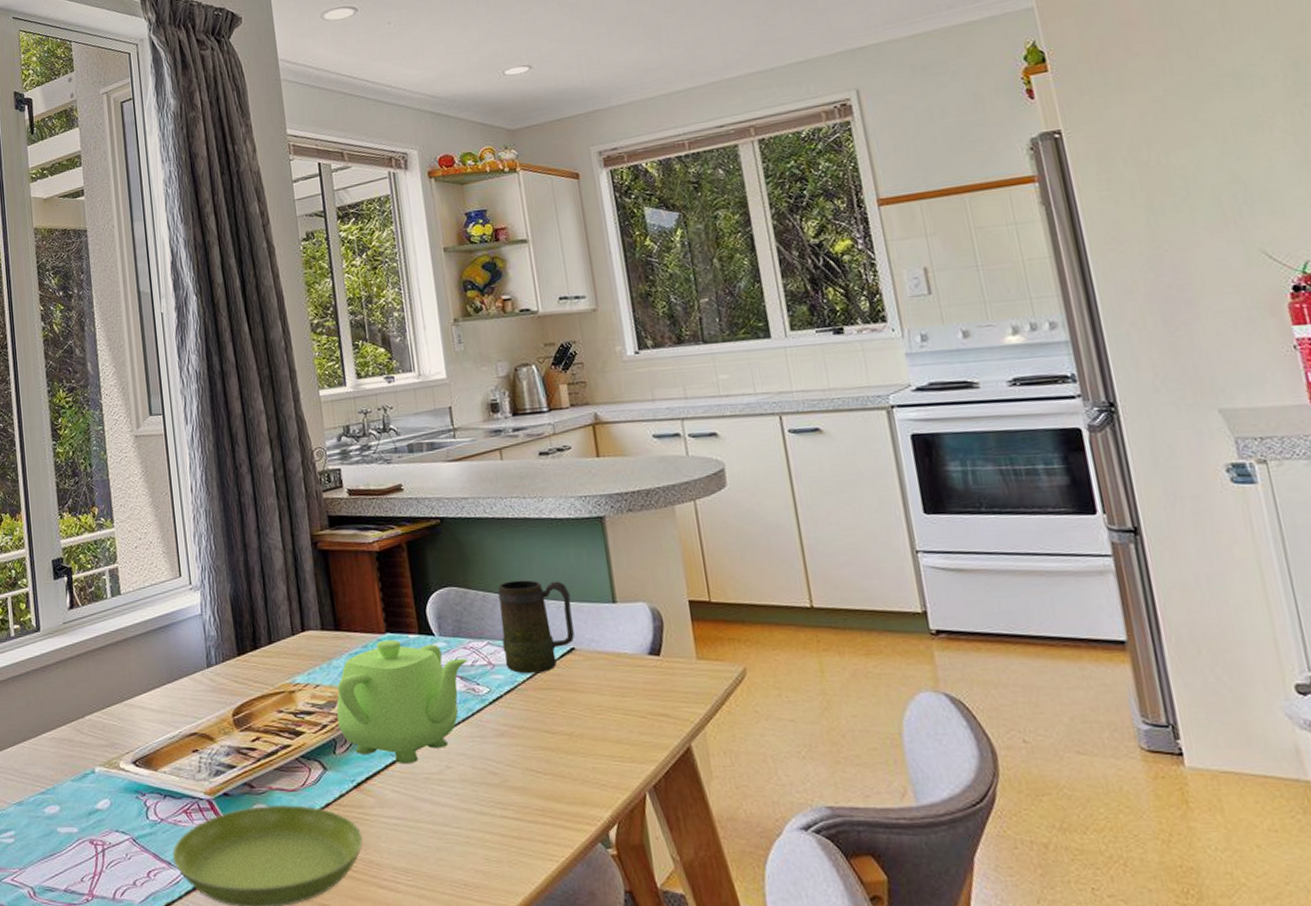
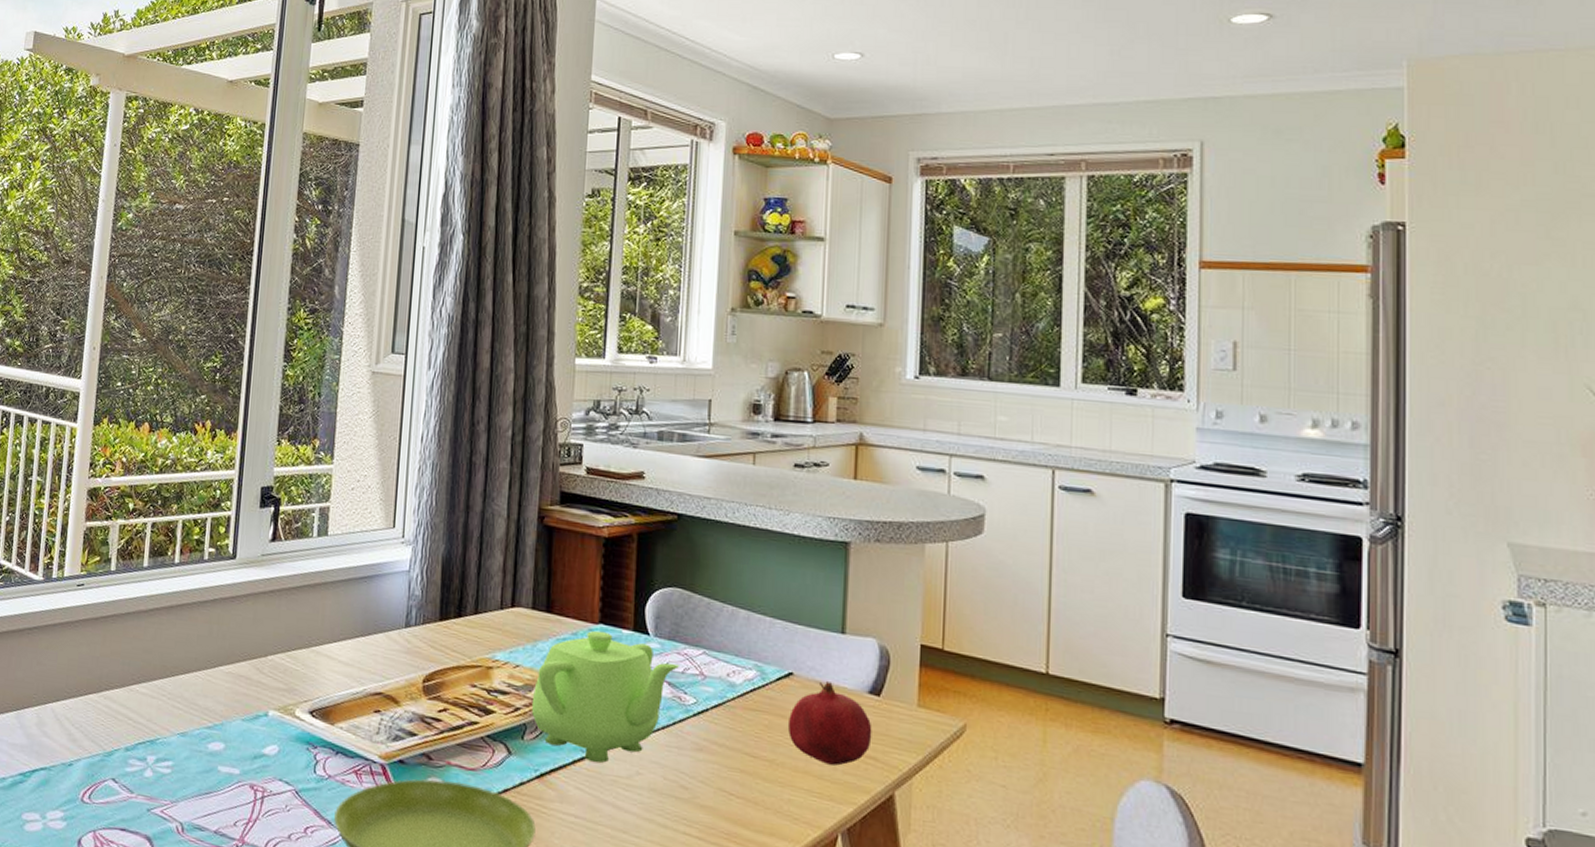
mug: present [498,580,575,674] -> none [717,592,799,693]
fruit: none [578,649,660,728] -> present [787,680,872,766]

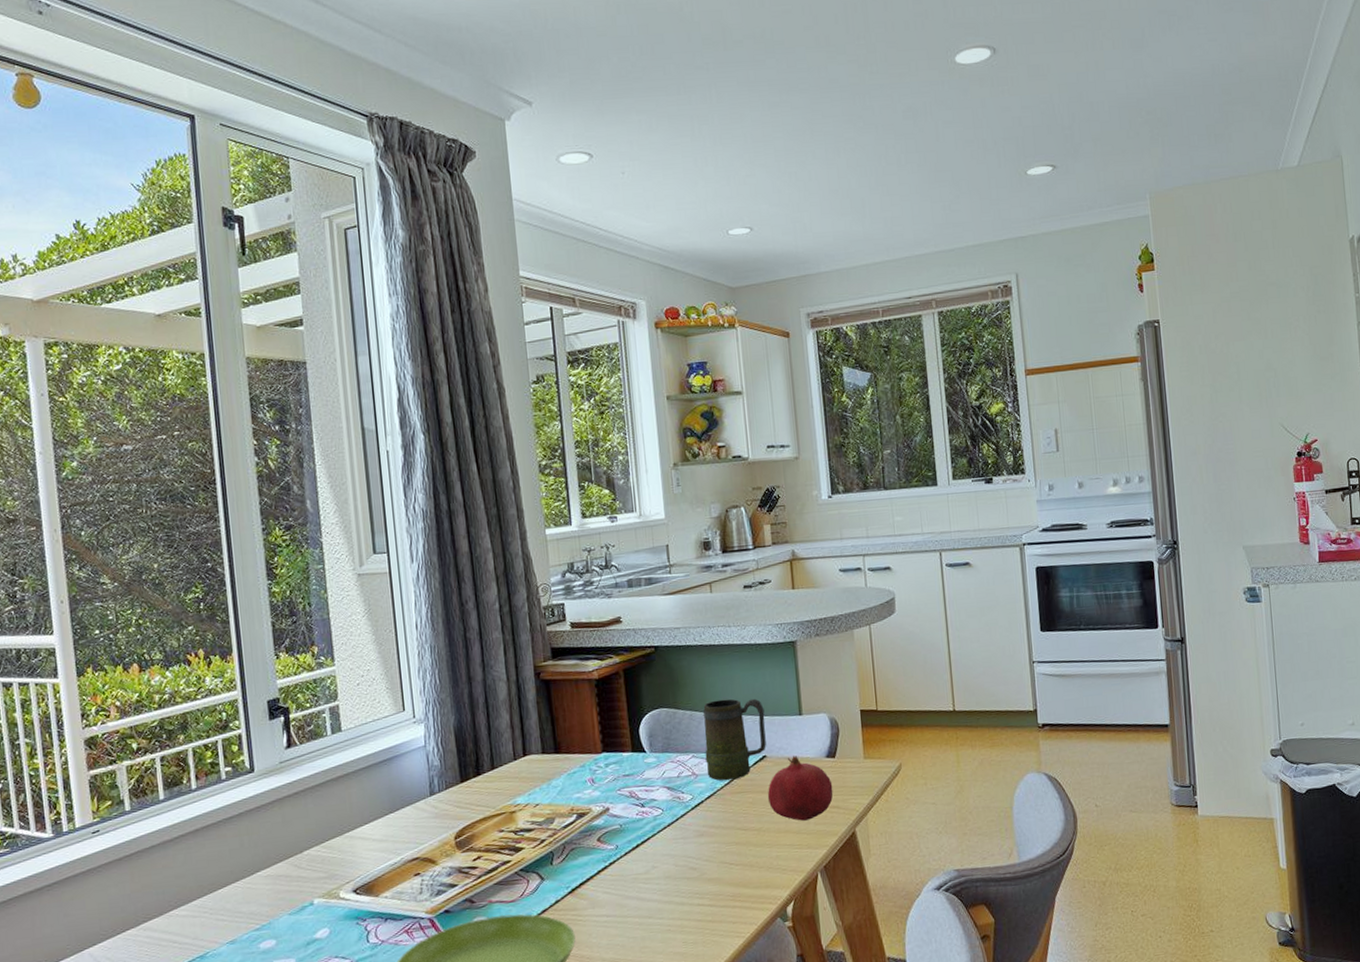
teapot: present [531,630,681,764] -> none [554,758,675,869]
mug: none [717,592,799,693] -> present [703,698,766,781]

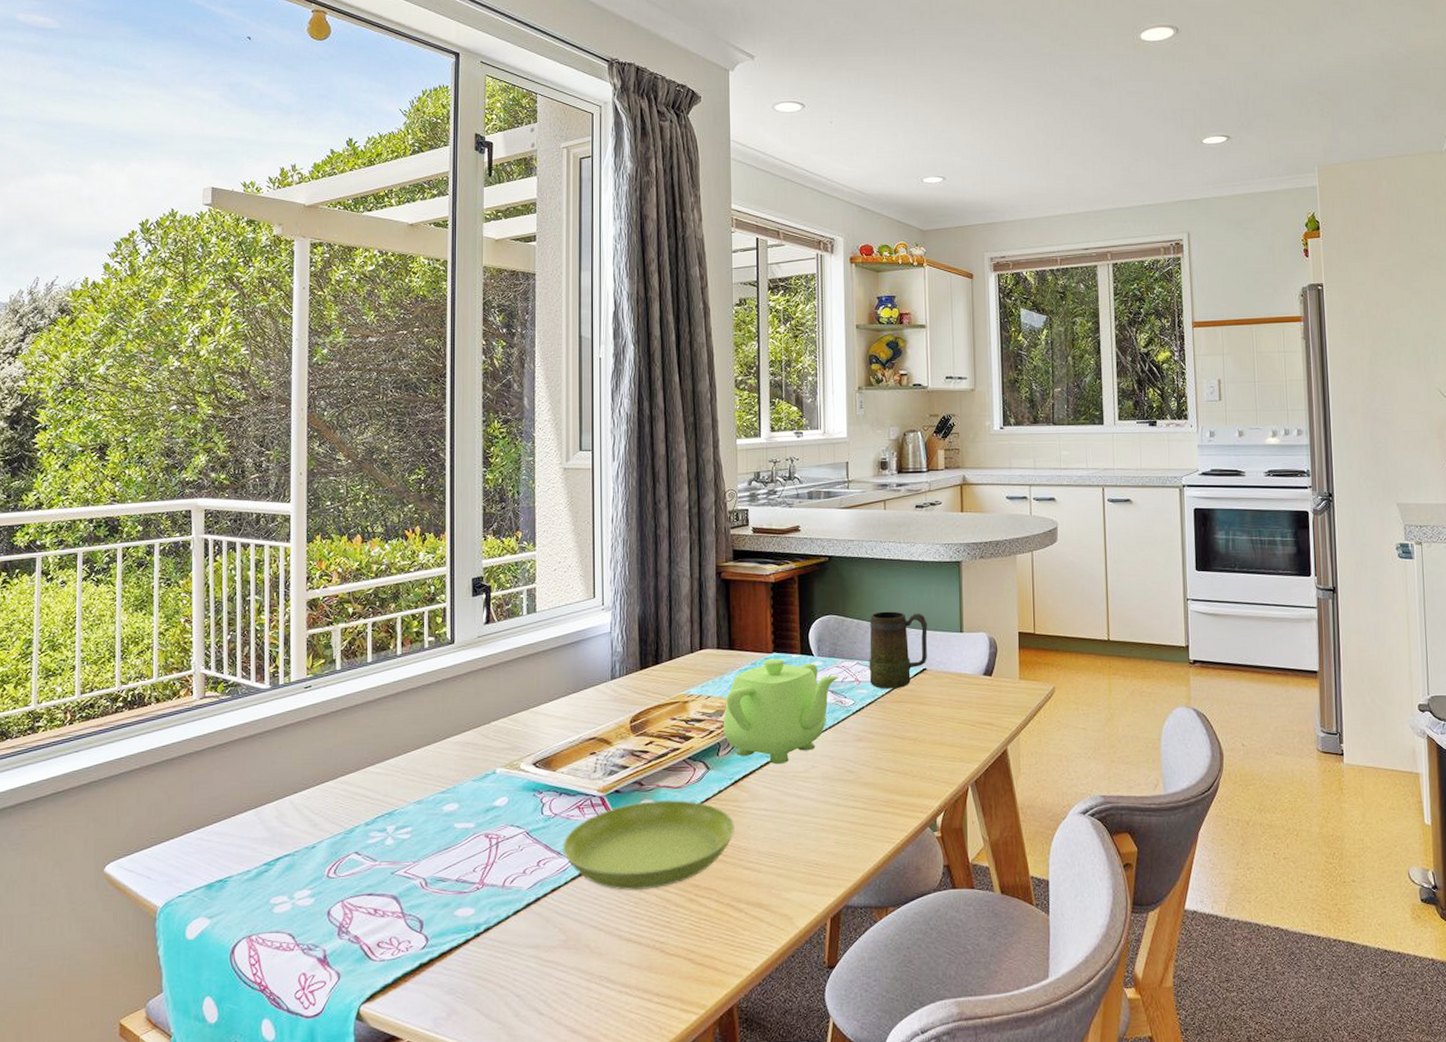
teapot: none [554,758,675,869] -> present [723,658,840,765]
fruit: present [767,755,834,821] -> none [925,670,988,734]

